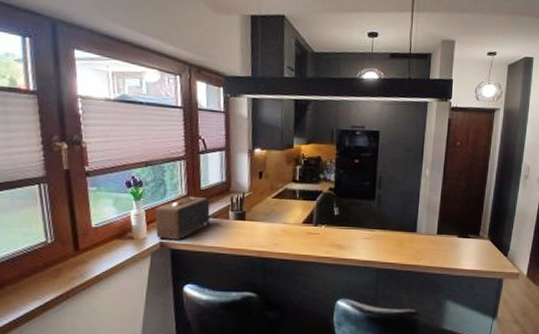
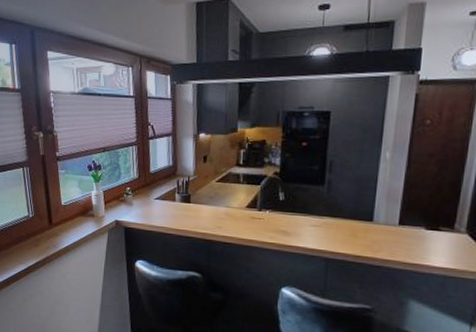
speaker: present [154,197,210,240] -> none [111,179,159,219]

